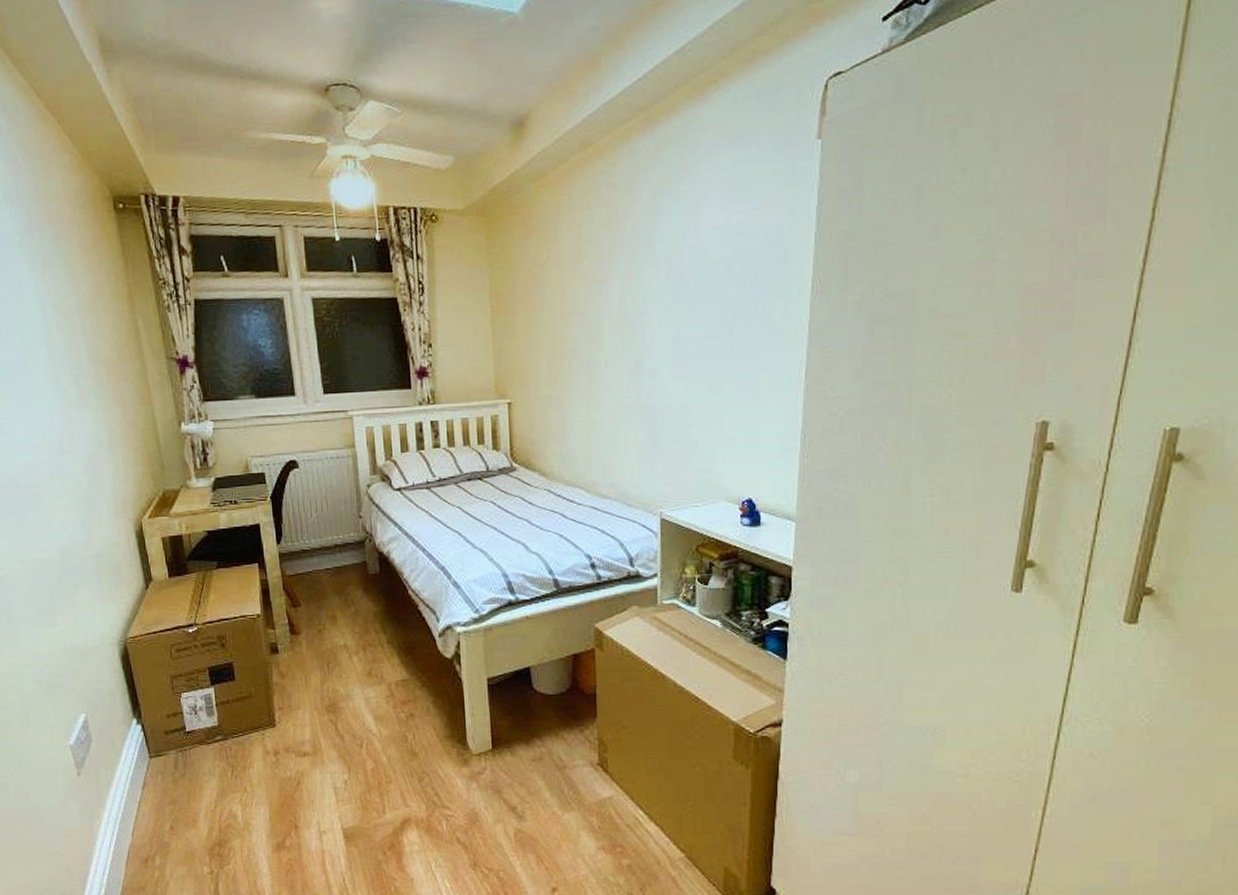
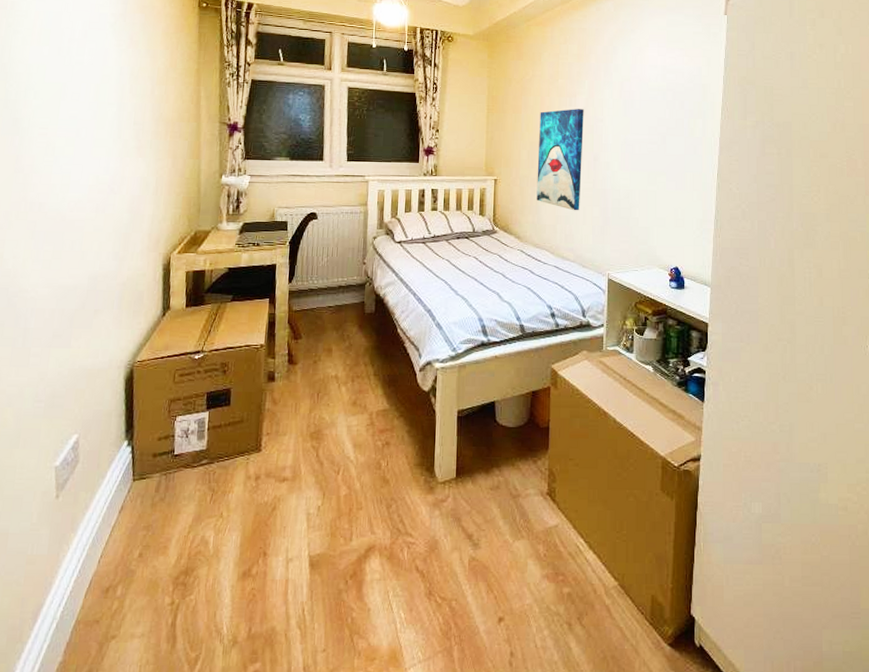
wall art: none [560,299,621,436] -> present [536,109,584,211]

